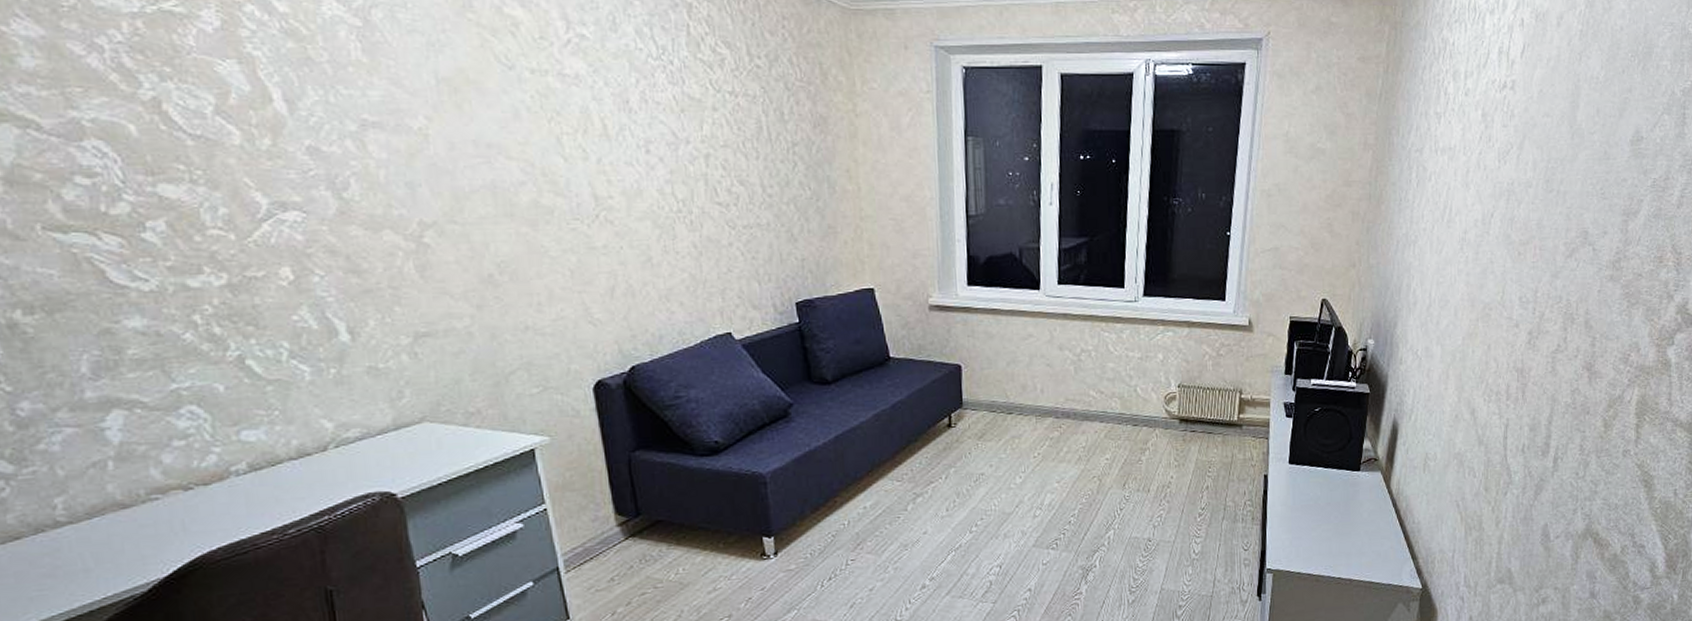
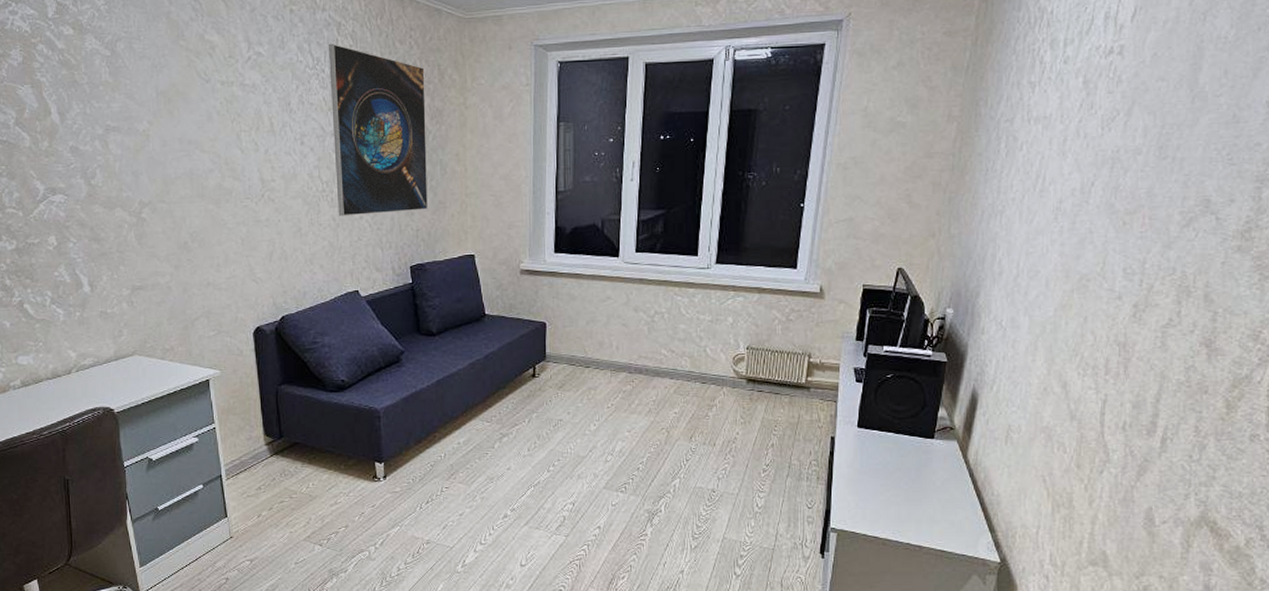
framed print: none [677,28,815,243] -> present [329,43,428,216]

